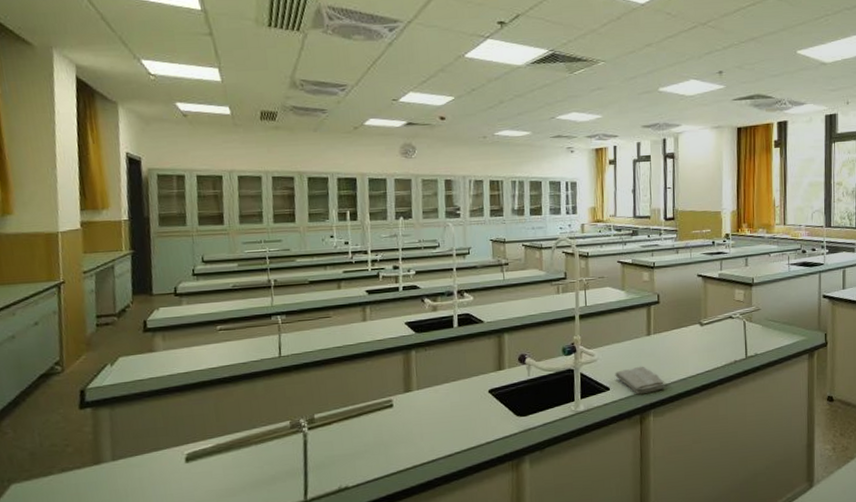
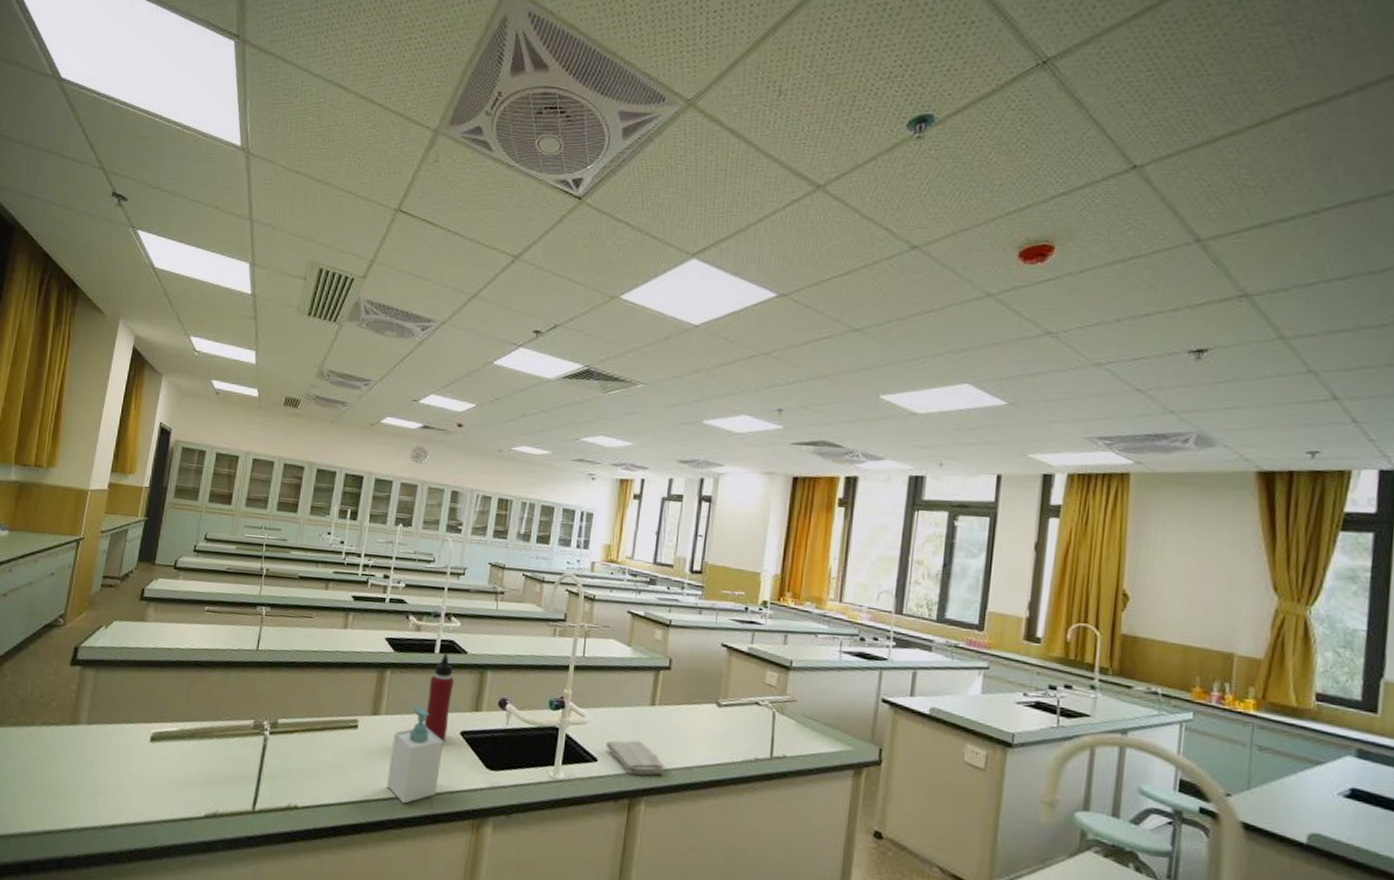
soap bottle: none [428,375,476,462] -> present [387,704,444,804]
water bottle: none [453,325,477,402] -> present [423,652,454,742]

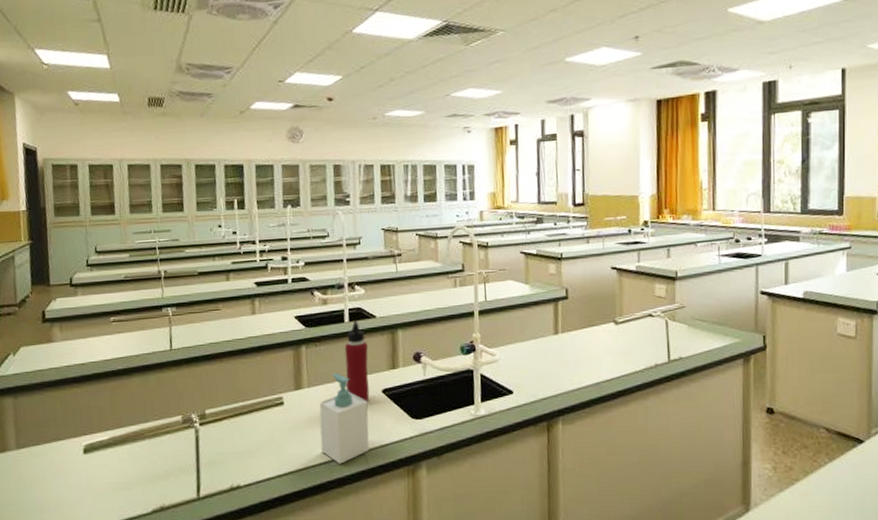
washcloth: present [606,740,664,776] -> none [518,368,575,400]

